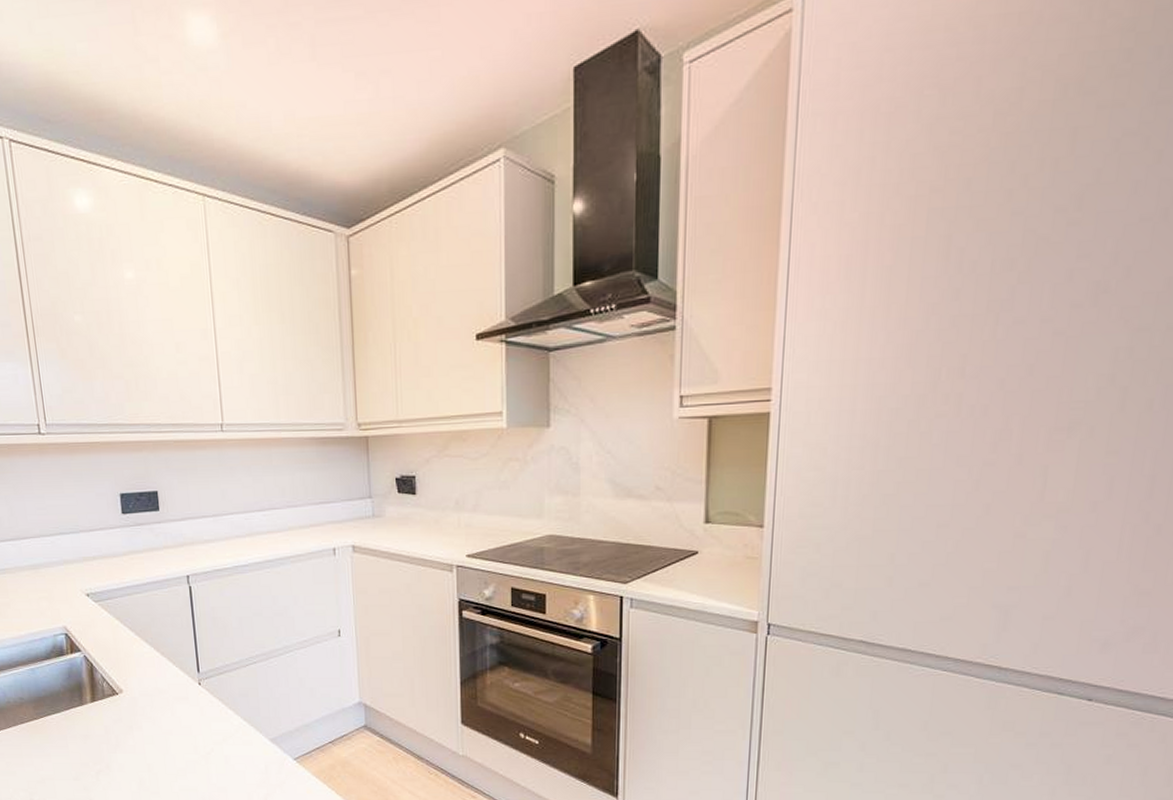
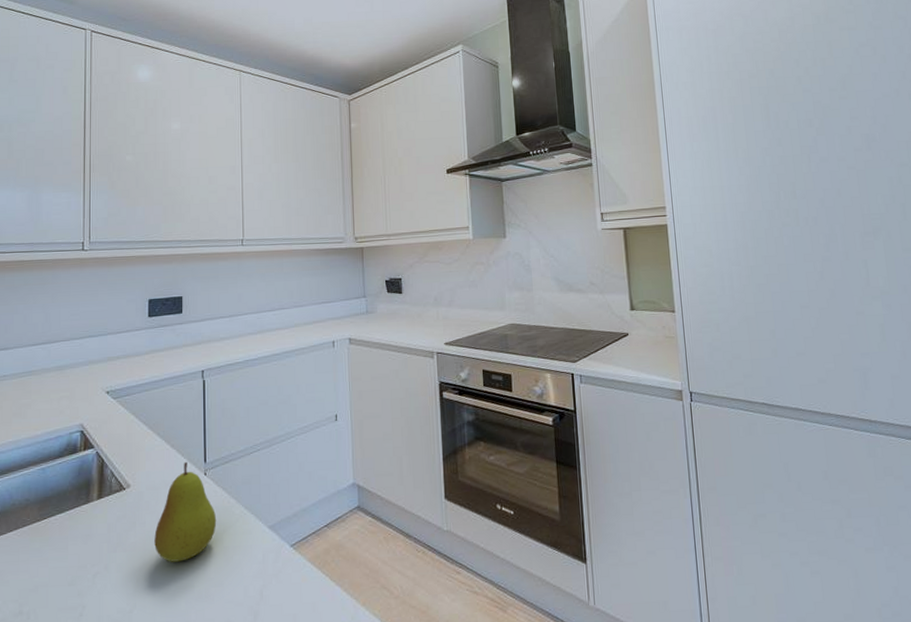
fruit: none [152,670,216,766] -> present [154,461,217,562]

